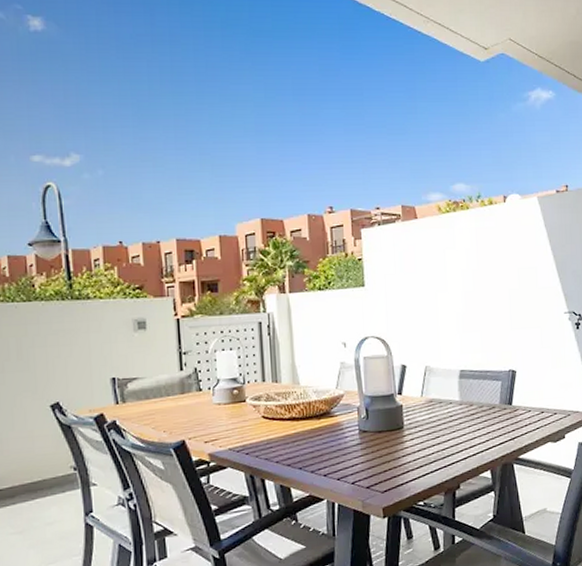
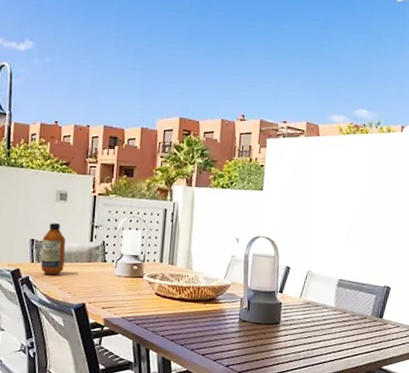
bottle: none [124,356,155,415] -> present [41,223,66,275]

